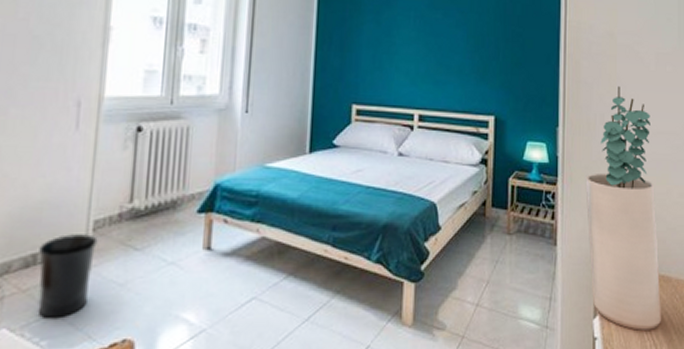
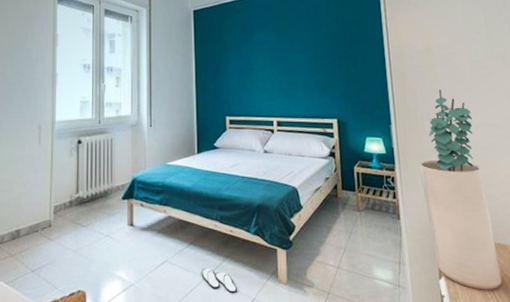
waste bin: present [37,234,98,318] -> none [21,216,57,274]
slippers: none [301,306,347,339] -> present [201,267,237,293]

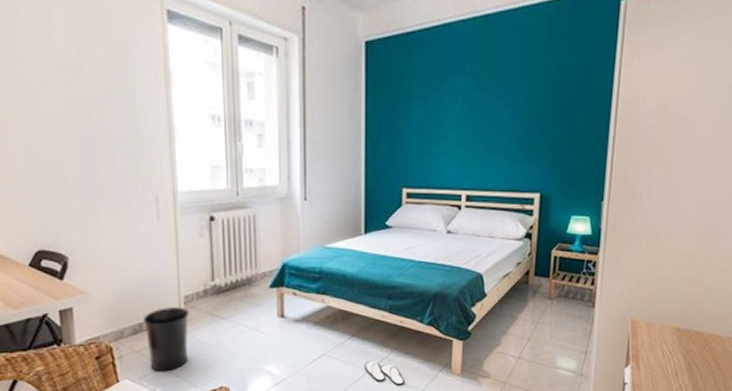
waste bin: none [21,216,57,274] -> present [143,307,190,371]
vase: present [419,89,503,290] -> none [625,158,699,377]

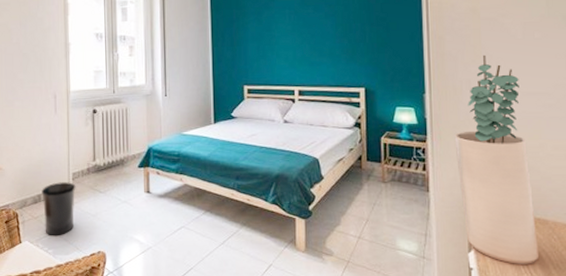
slippers: present [364,360,404,385] -> none [218,234,254,258]
vase: none [625,158,699,377] -> present [454,54,540,264]

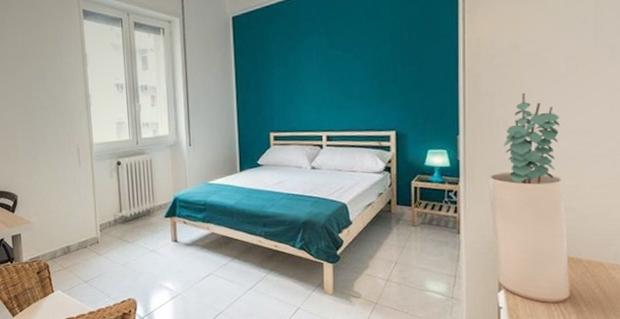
waste bin: present [42,182,76,235] -> none [70,233,104,284]

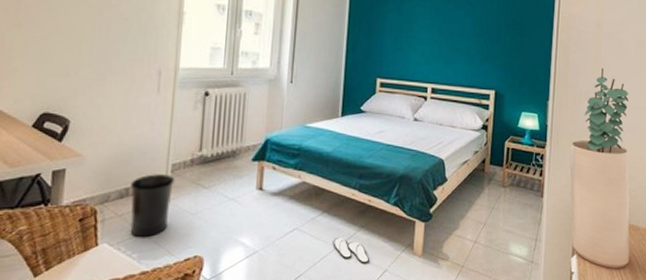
waste bin: none [70,233,104,284] -> present [130,174,175,237]
slippers: none [246,279,282,302] -> present [333,237,369,263]

